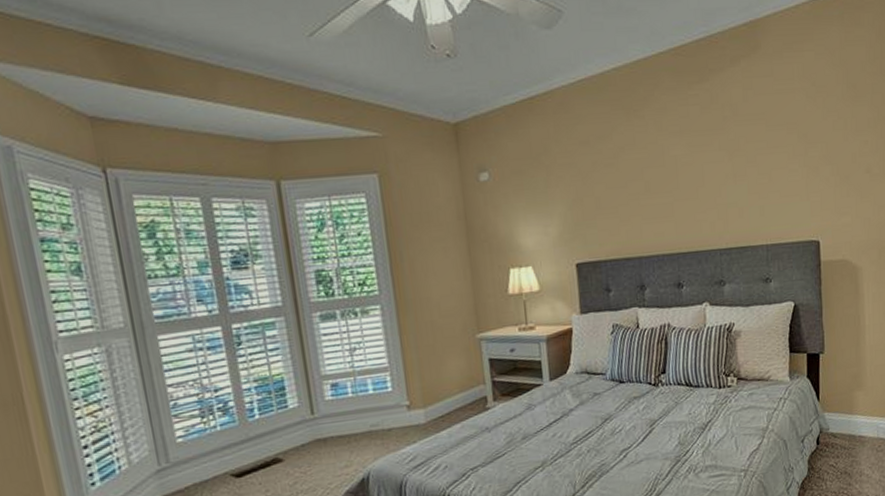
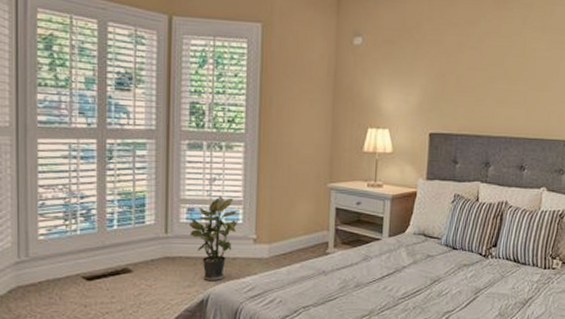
potted plant: none [334,365,387,458] -> present [188,196,237,282]

